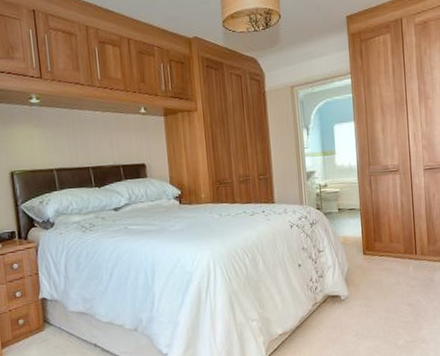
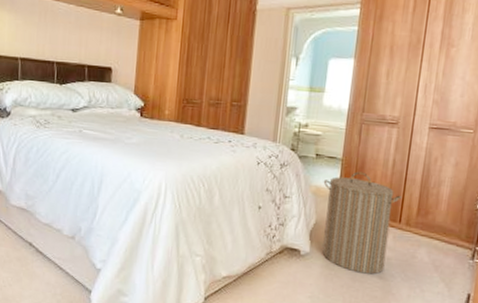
laundry hamper: none [348,217,414,305] -> present [322,171,403,275]

